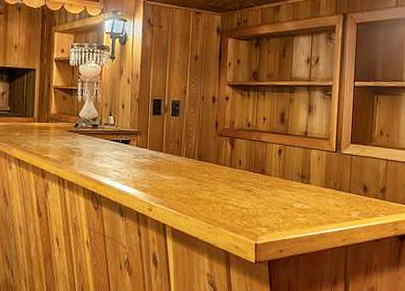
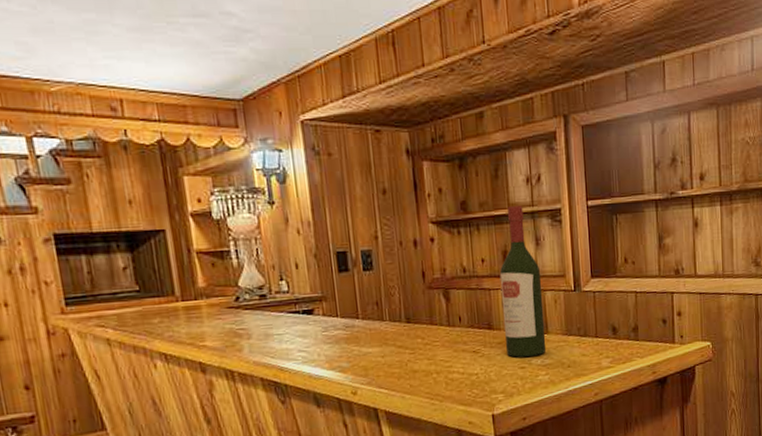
wine bottle: none [273,79,310,201] -> present [499,206,547,357]

